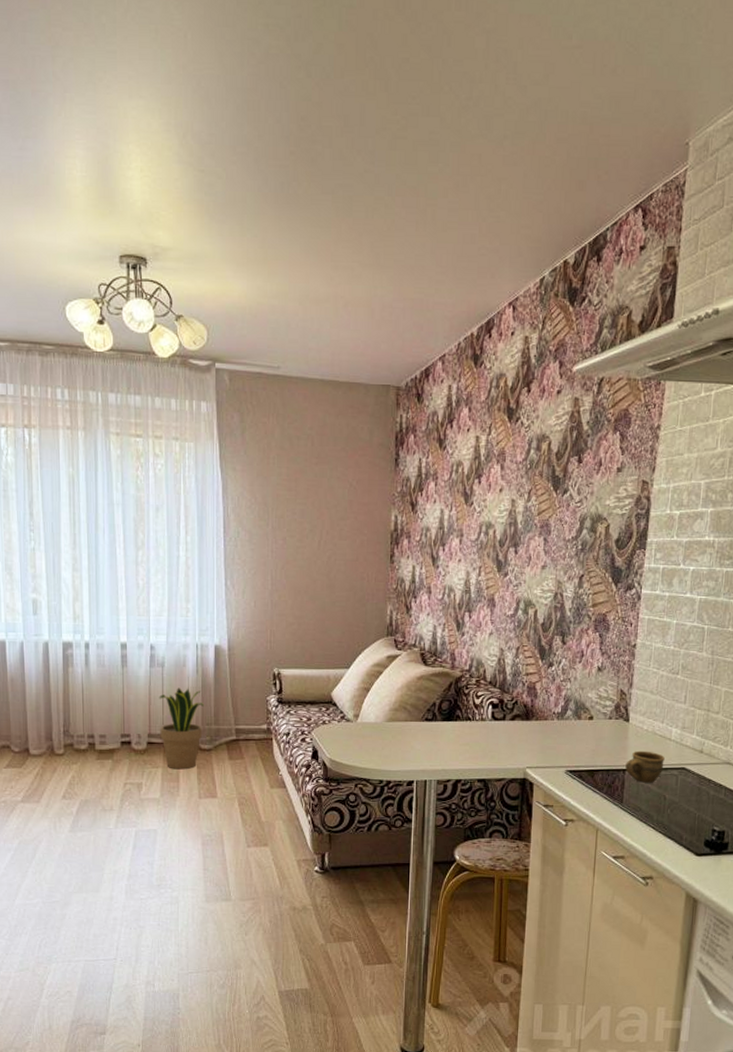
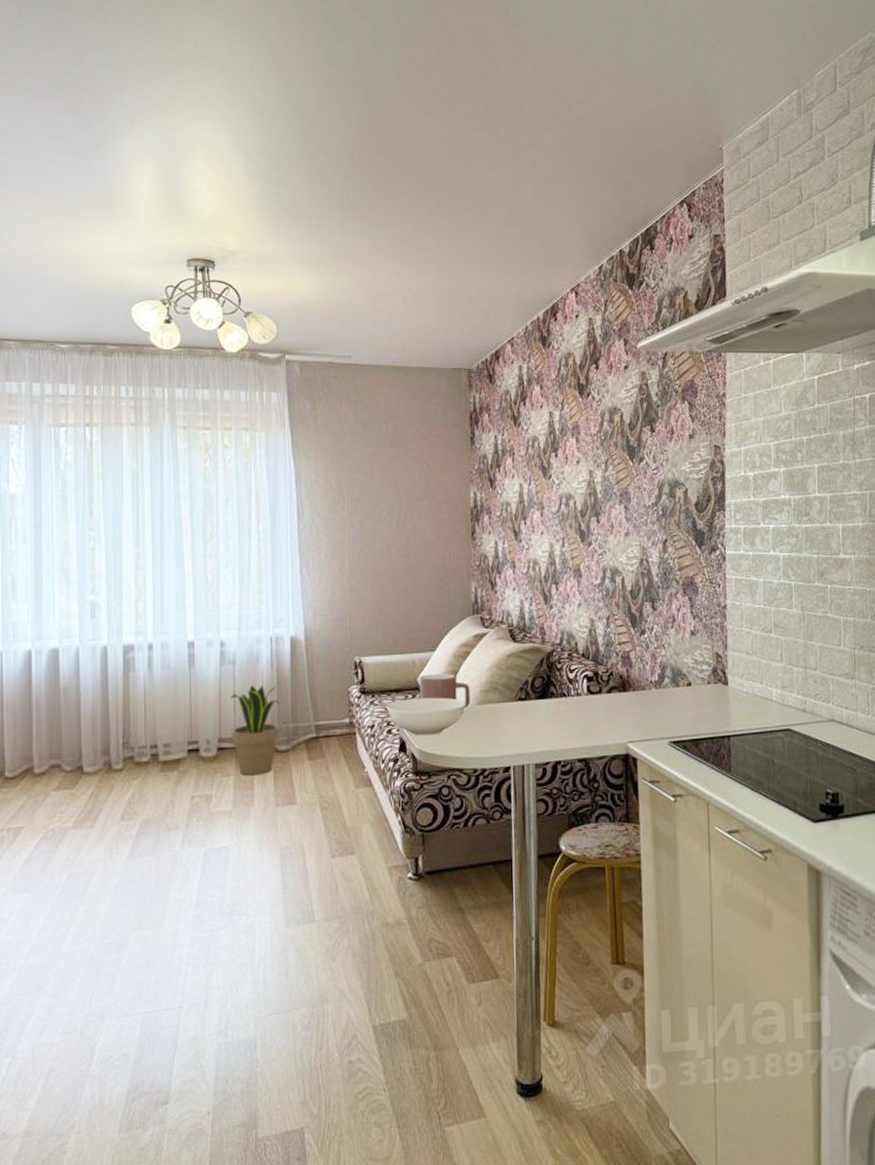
bowl: none [301,711,376,746] -> present [385,697,467,736]
mug: none [332,689,380,724] -> present [419,673,471,709]
cup: present [625,750,665,783] -> none [729,714,769,748]

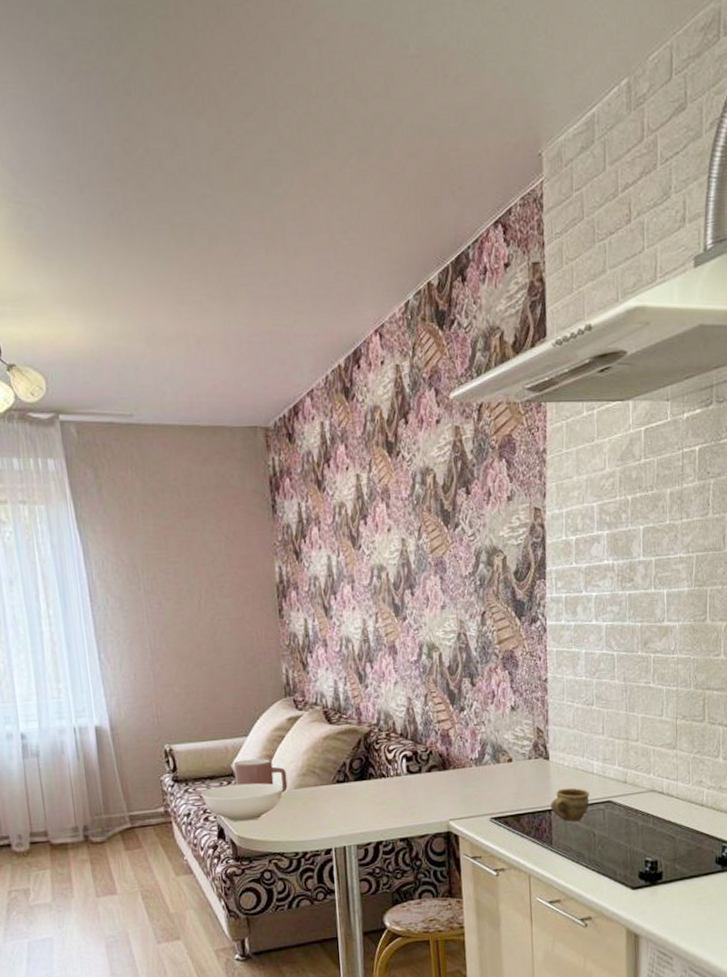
potted plant: present [230,685,280,776] -> none [37,777,93,869]
cup: none [729,714,769,748] -> present [550,788,590,821]

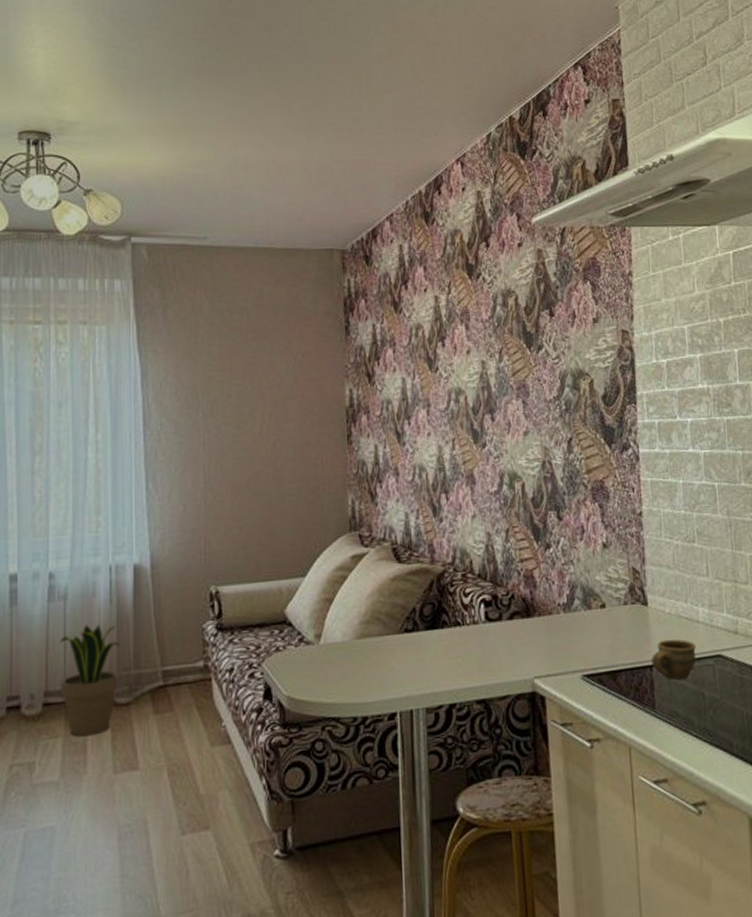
potted plant: none [37,777,93,869] -> present [59,624,120,737]
bowl: present [200,783,284,822] -> none [247,631,344,679]
mug: present [233,758,288,793] -> none [287,602,348,644]

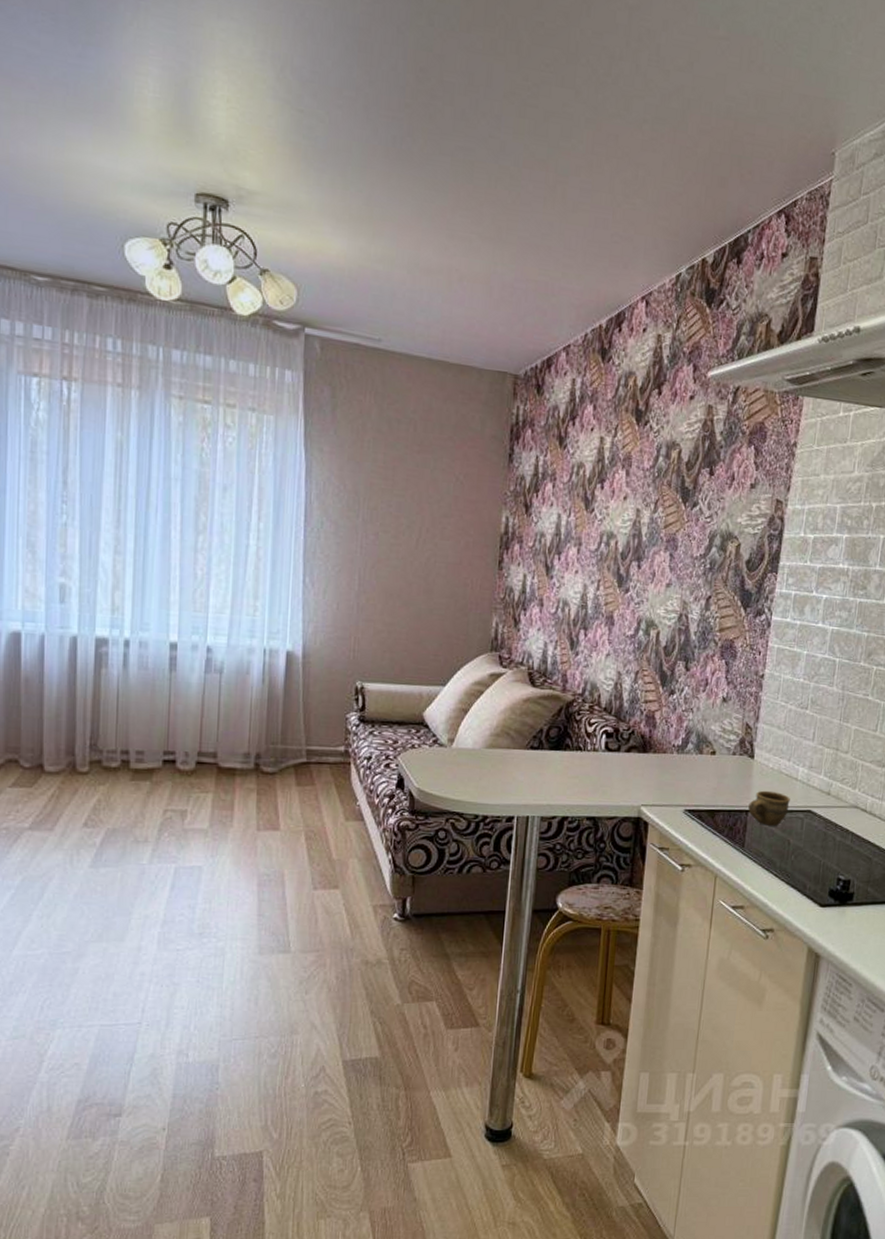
potted plant: present [59,624,120,737] -> none [213,699,269,796]

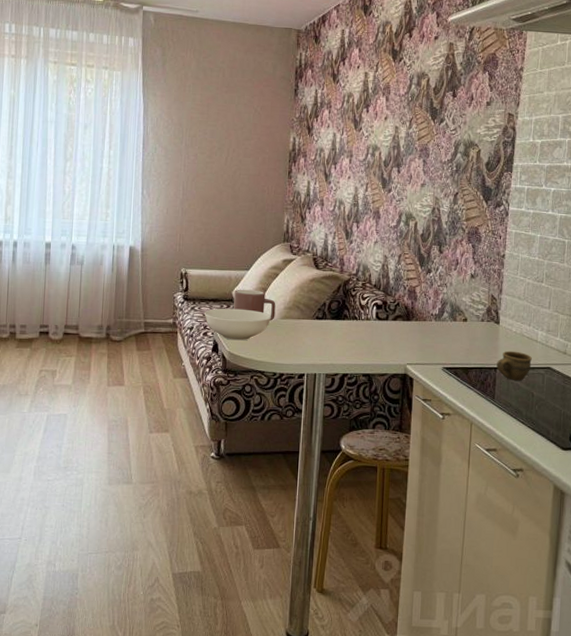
bowl: none [385,733,474,775] -> present [204,308,272,341]
mug: none [423,709,480,751] -> present [233,289,276,321]

